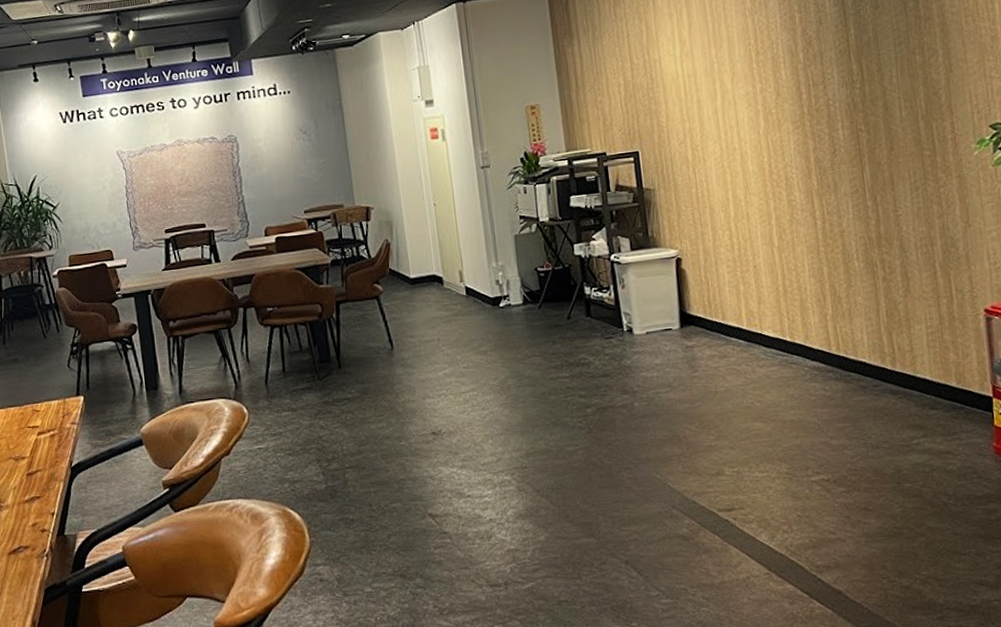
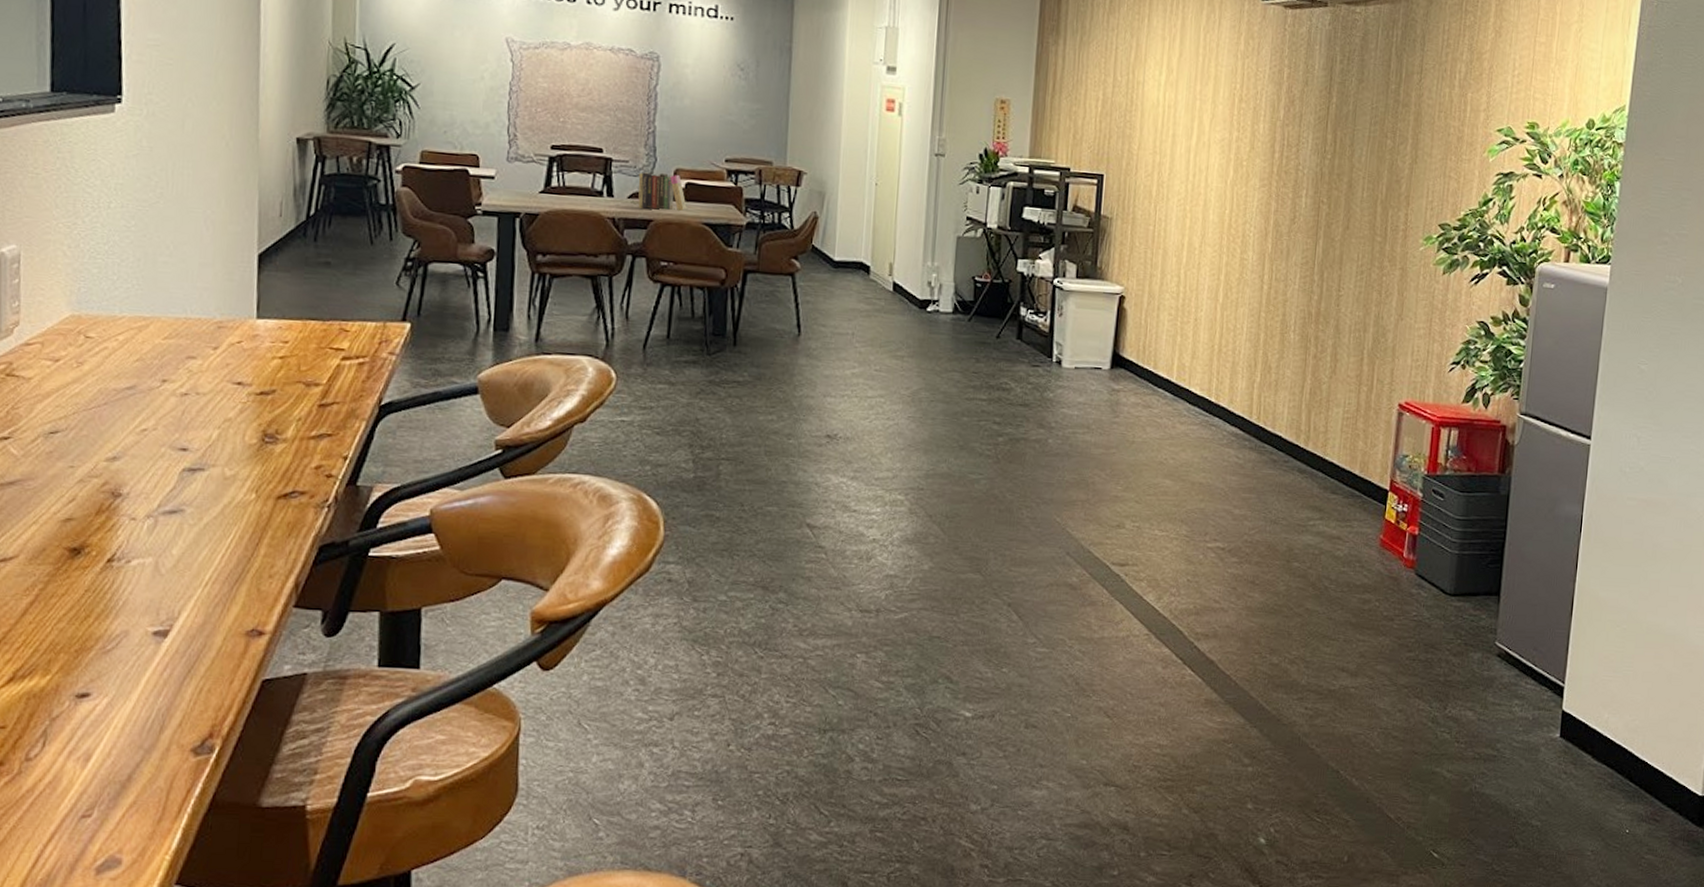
books: none [237,232,280,267] -> present [638,172,687,212]

